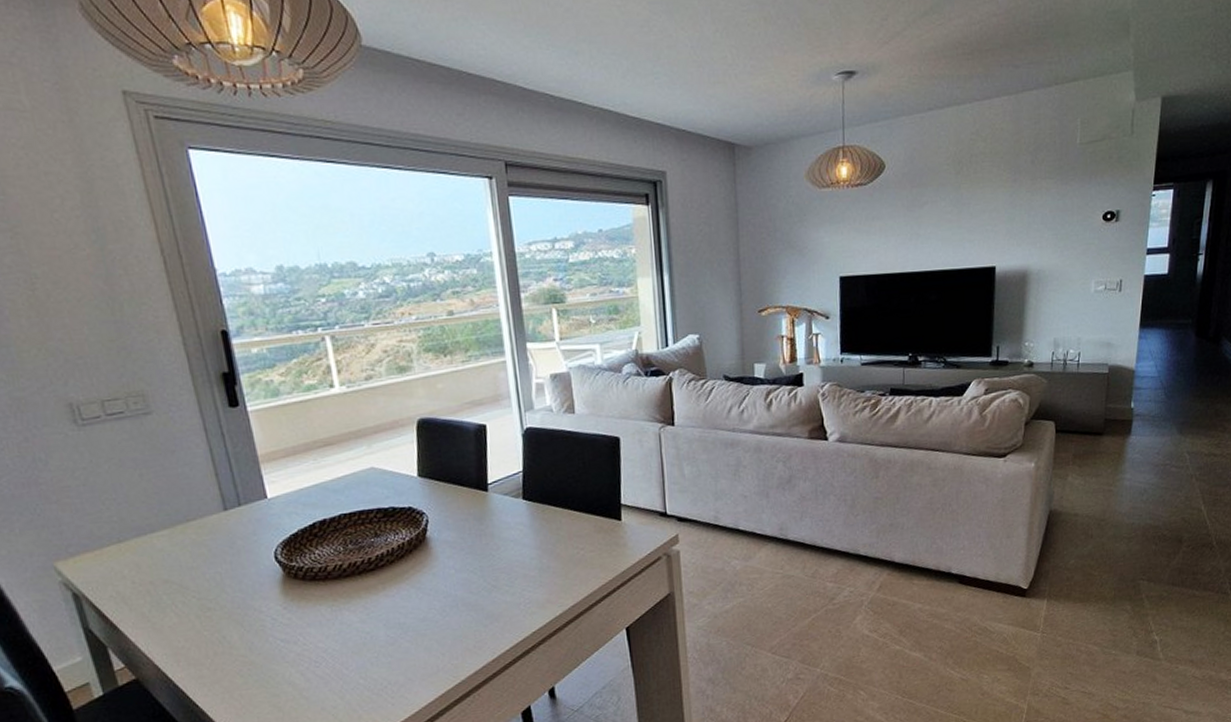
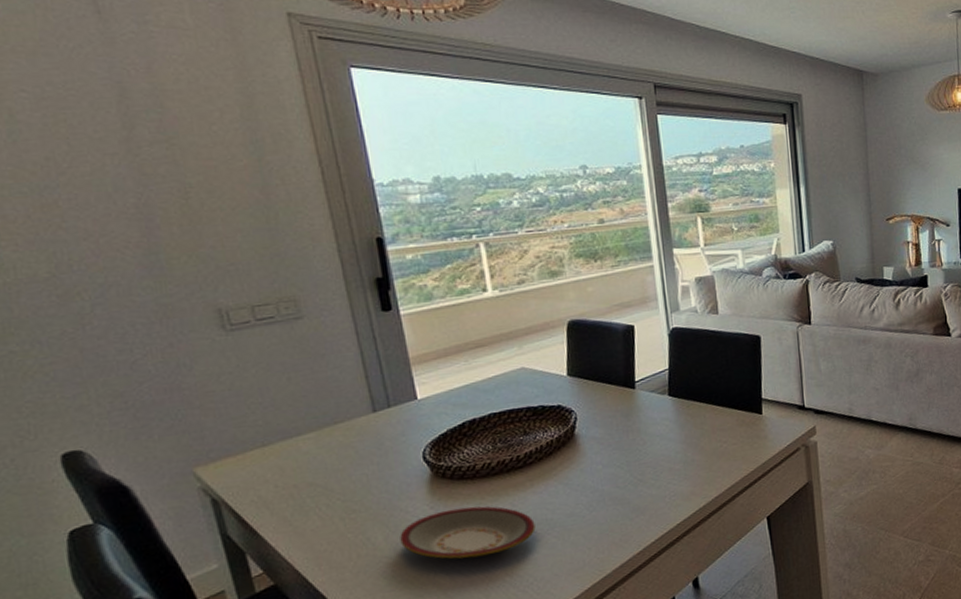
plate: none [254,608,389,660] -> present [400,506,536,559]

